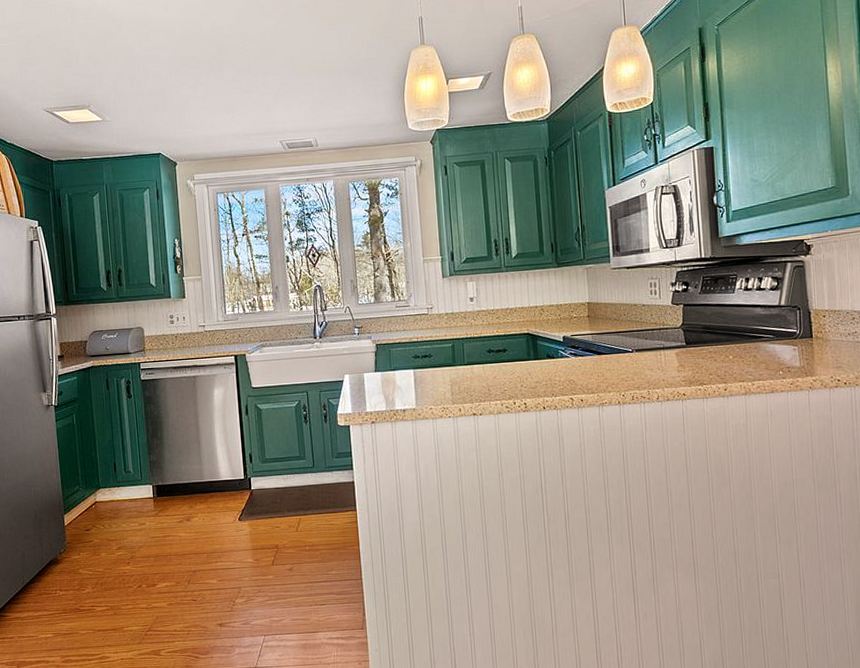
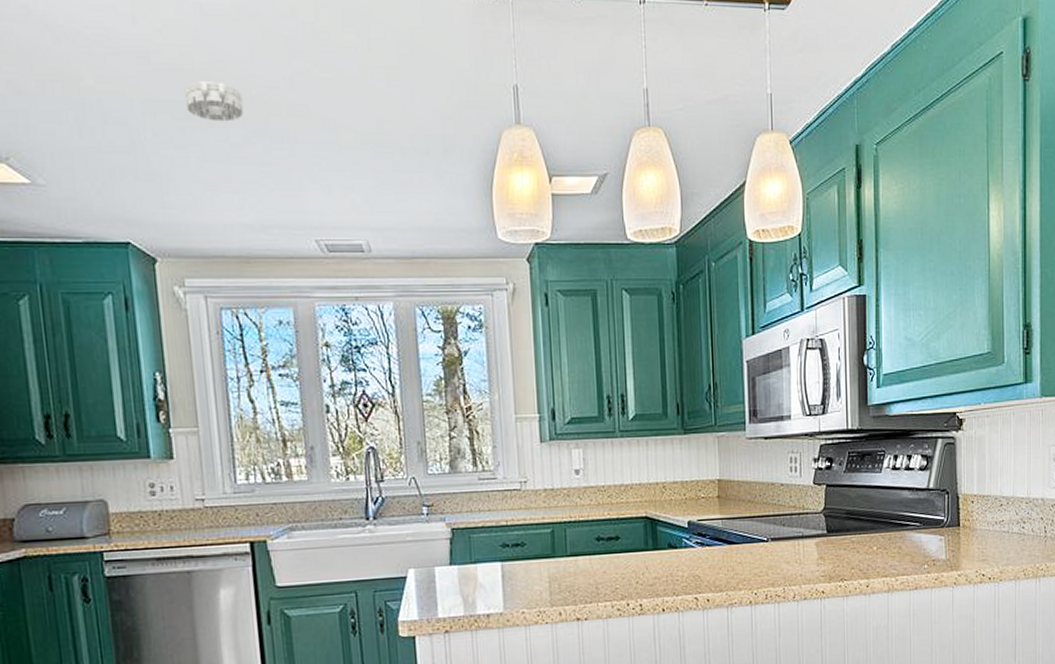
smoke detector: none [195,40,233,68] -> present [184,80,244,122]

